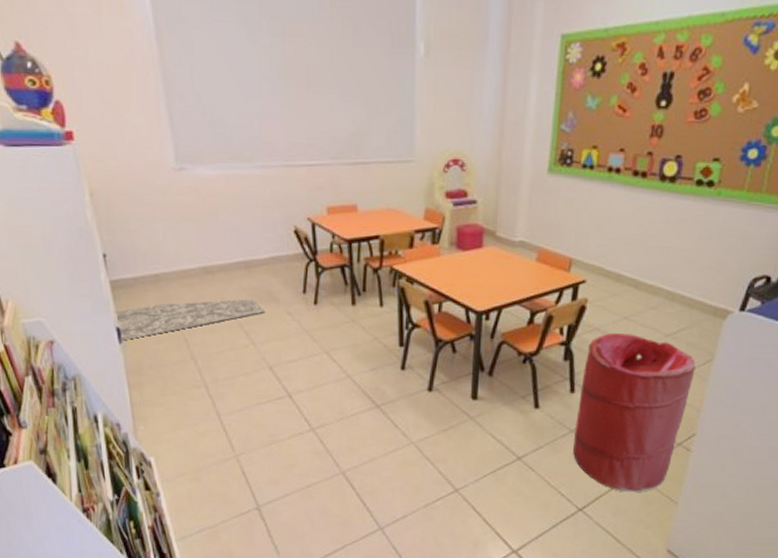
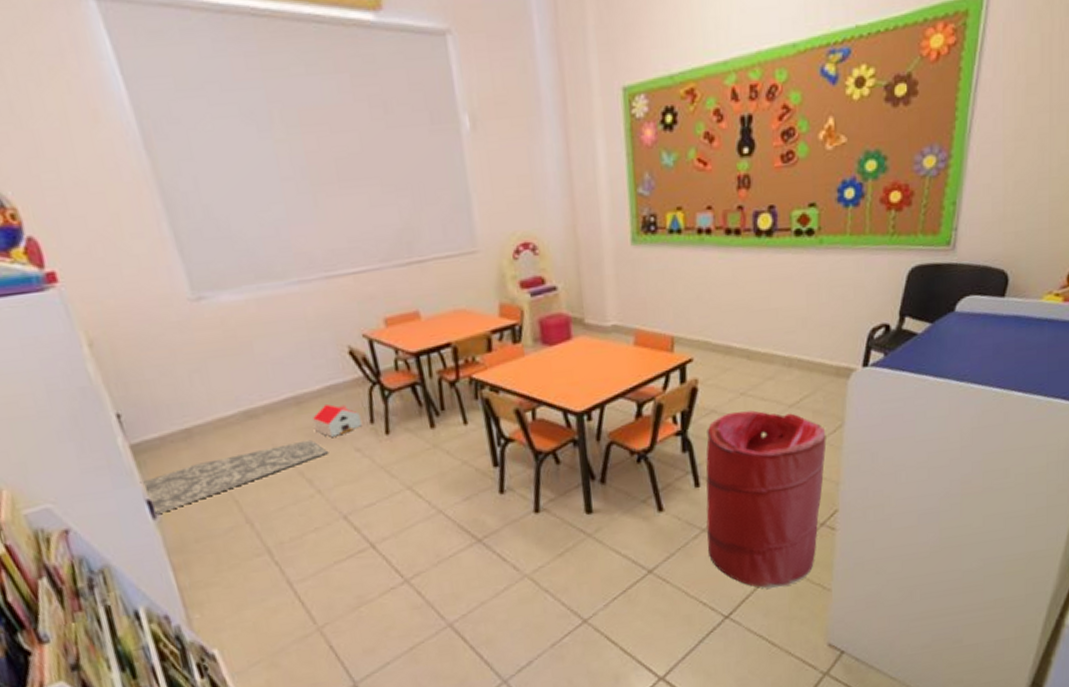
toy house: none [256,272,296,300] -> present [312,404,362,437]

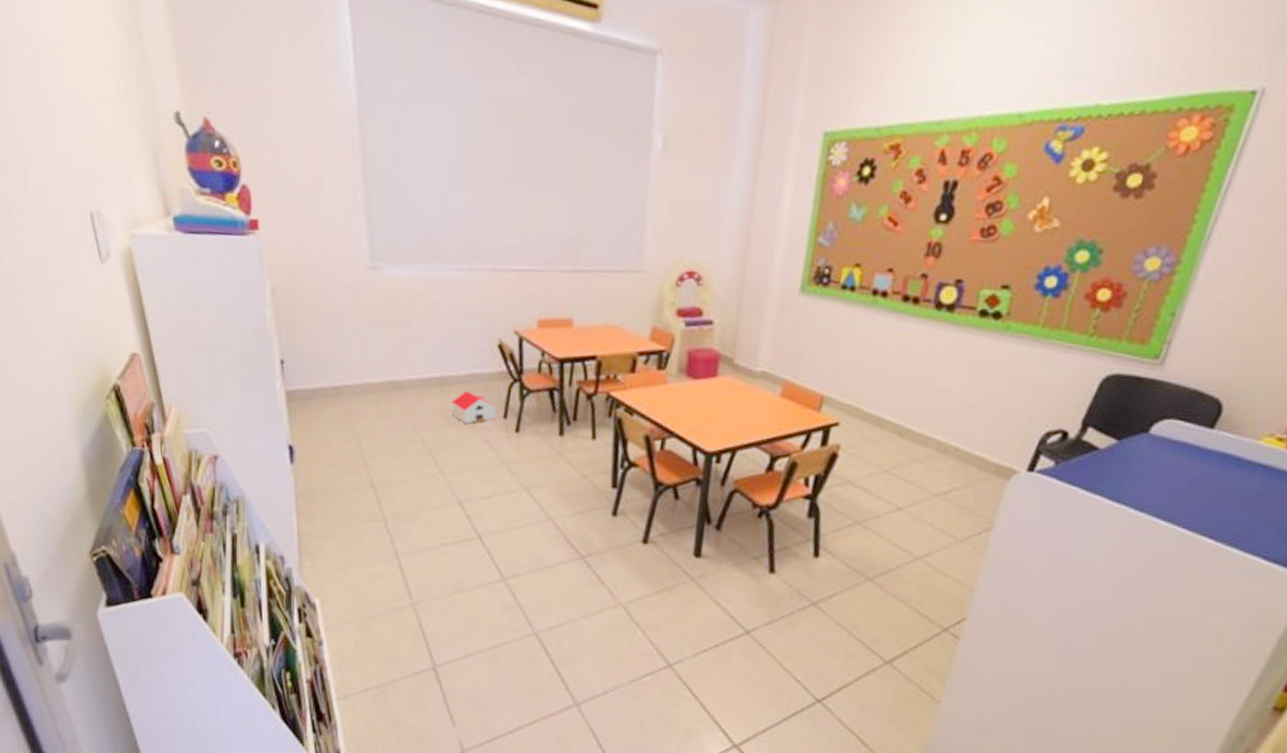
rug: present [140,439,329,516] -> none [287,420,459,461]
laundry hamper: present [705,410,827,589] -> none [813,487,971,686]

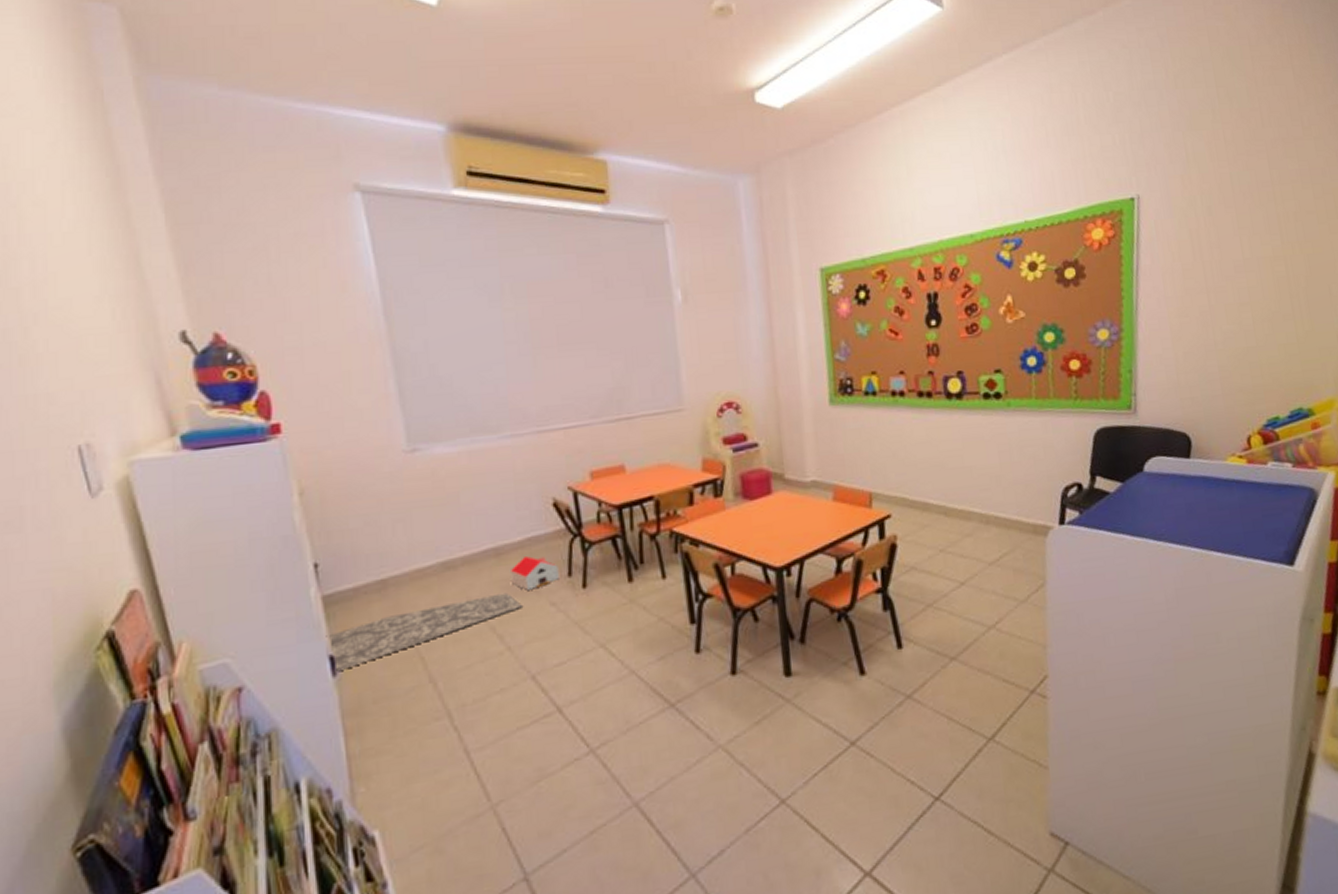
rug: none [287,420,459,461] -> present [326,592,524,673]

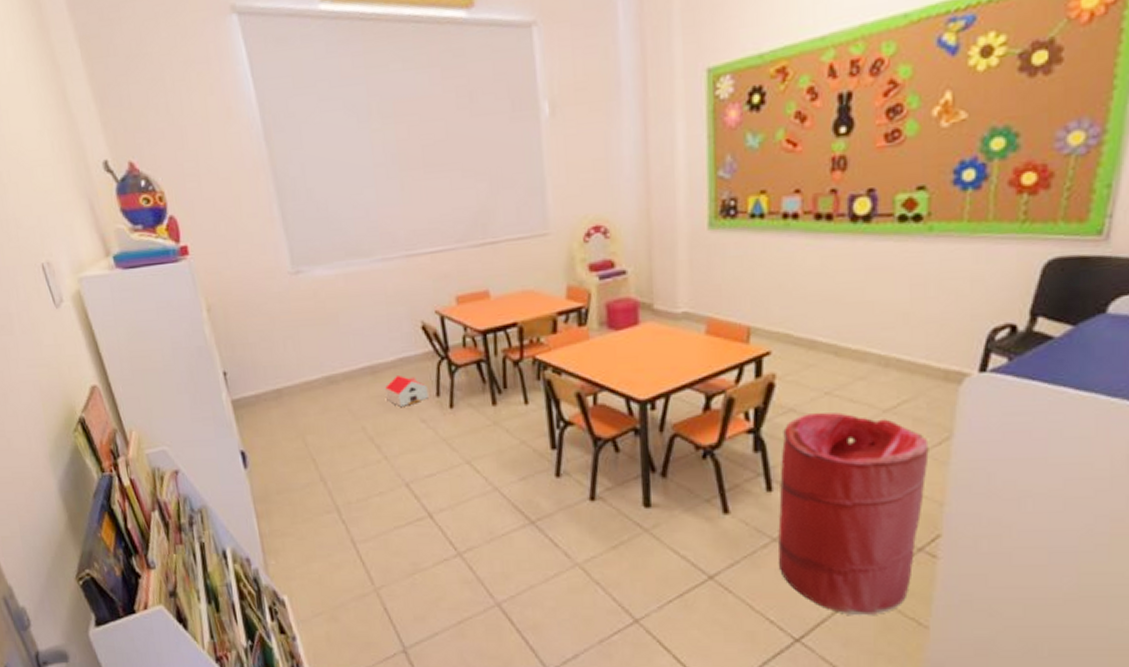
rug: present [326,592,524,673] -> none [237,407,397,466]
laundry hamper: none [907,567,1030,766] -> present [778,412,929,616]

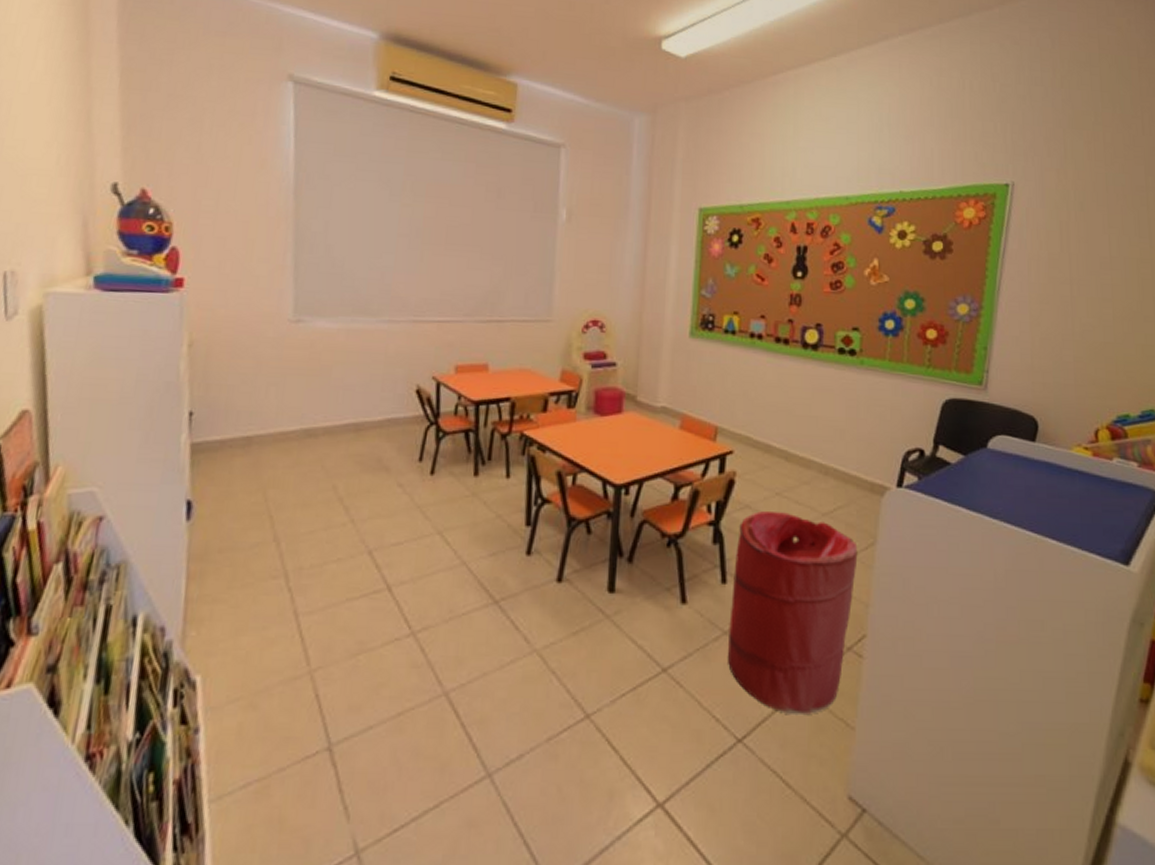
toy house: present [384,376,428,407] -> none [365,436,411,468]

